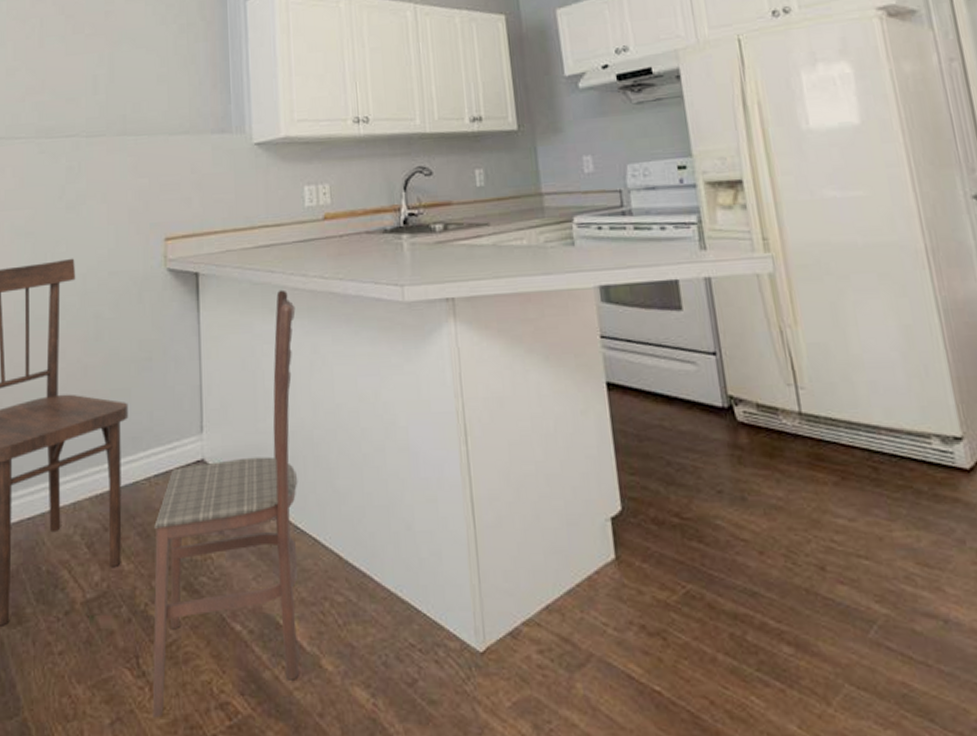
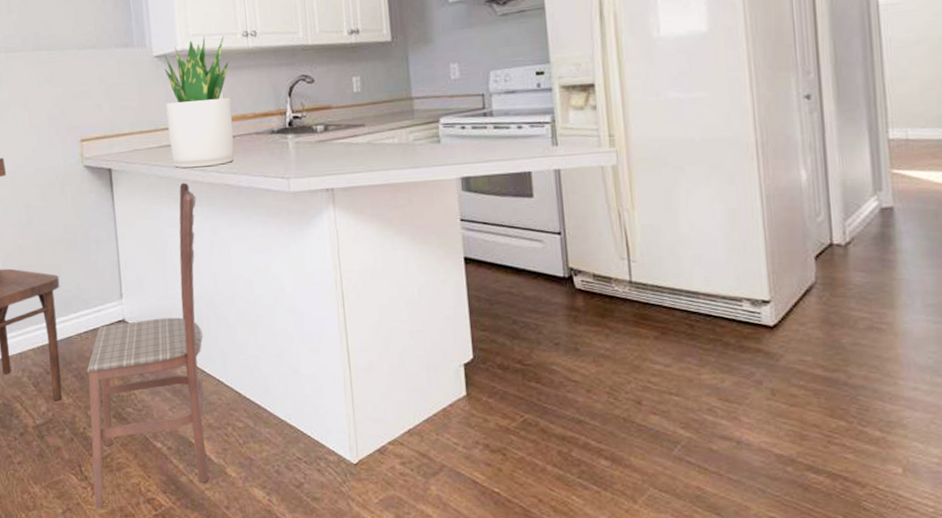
planter: none [264,121,341,273] -> present [164,35,234,169]

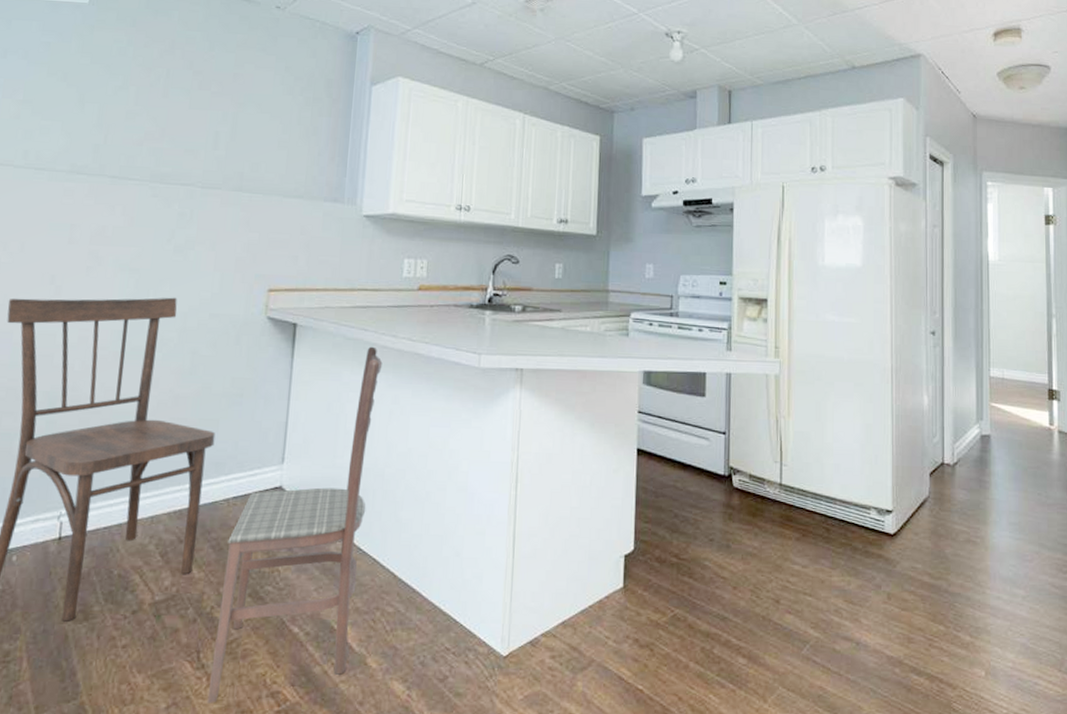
planter: present [164,35,234,169] -> none [364,202,439,333]

